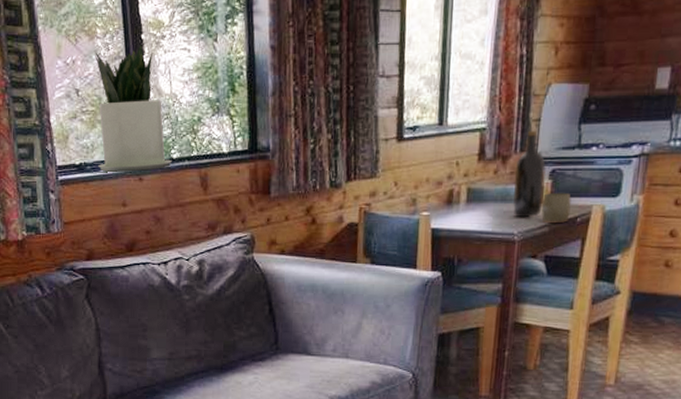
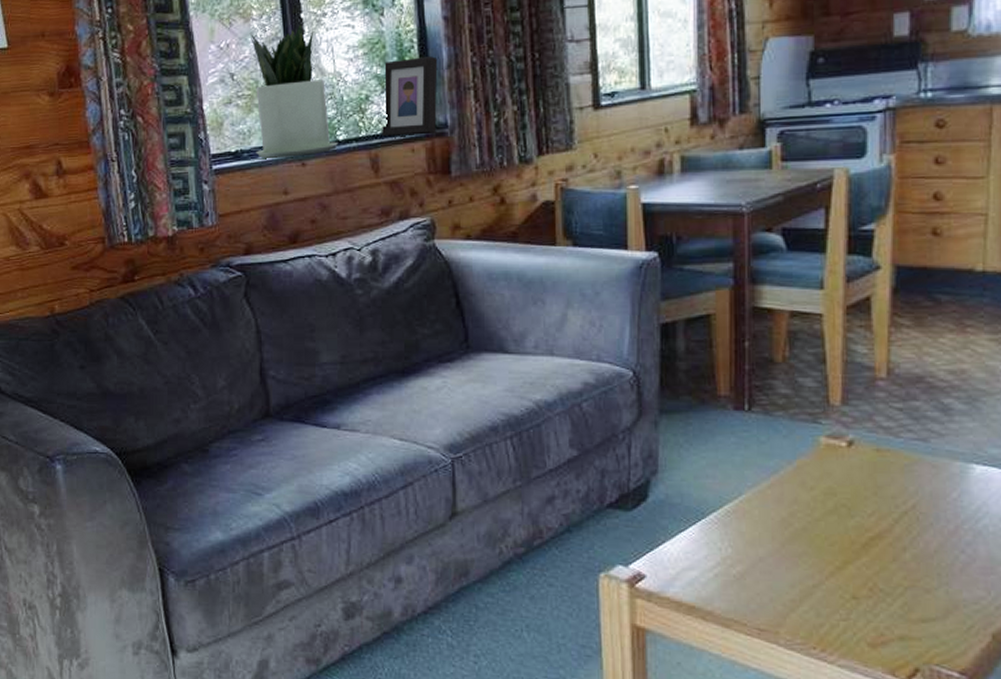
picture frame: none [211,84,264,157] -> present [382,56,438,137]
wine bottle: present [512,130,546,218] -> none [735,89,774,187]
mug: present [541,192,571,224] -> none [773,155,807,192]

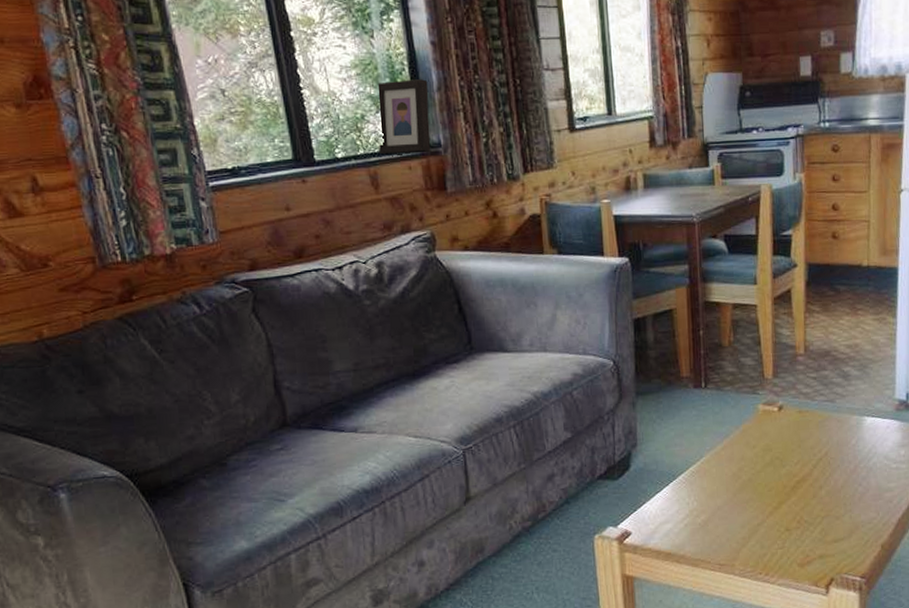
planter: present [249,24,338,160] -> none [238,42,337,176]

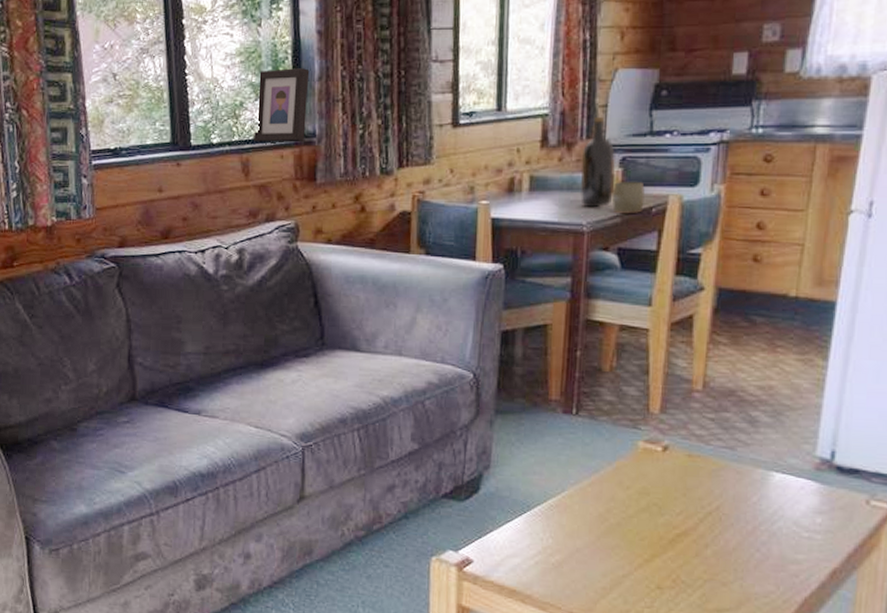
wine bottle: none [685,116,716,201] -> present [579,116,616,208]
mug: none [715,174,742,204] -> present [612,181,645,214]

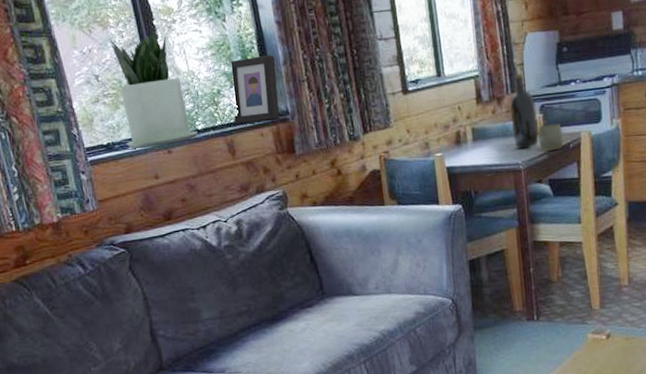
planter: none [133,30,212,158] -> present [108,30,198,150]

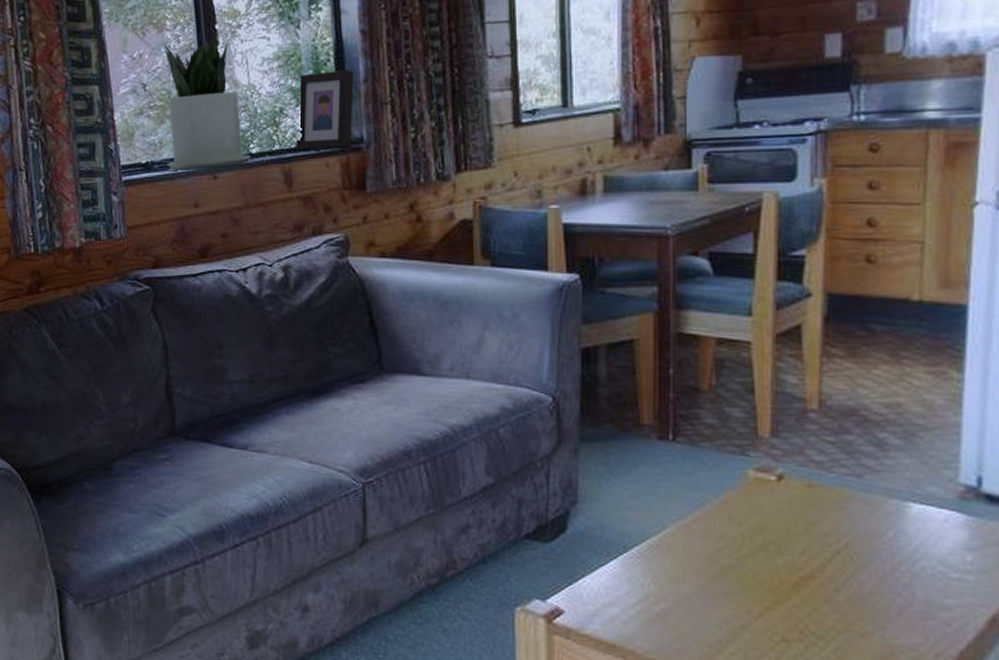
wine bottle: present [509,73,539,150] -> none [660,108,700,209]
mug: present [538,123,563,152] -> none [699,177,735,215]

